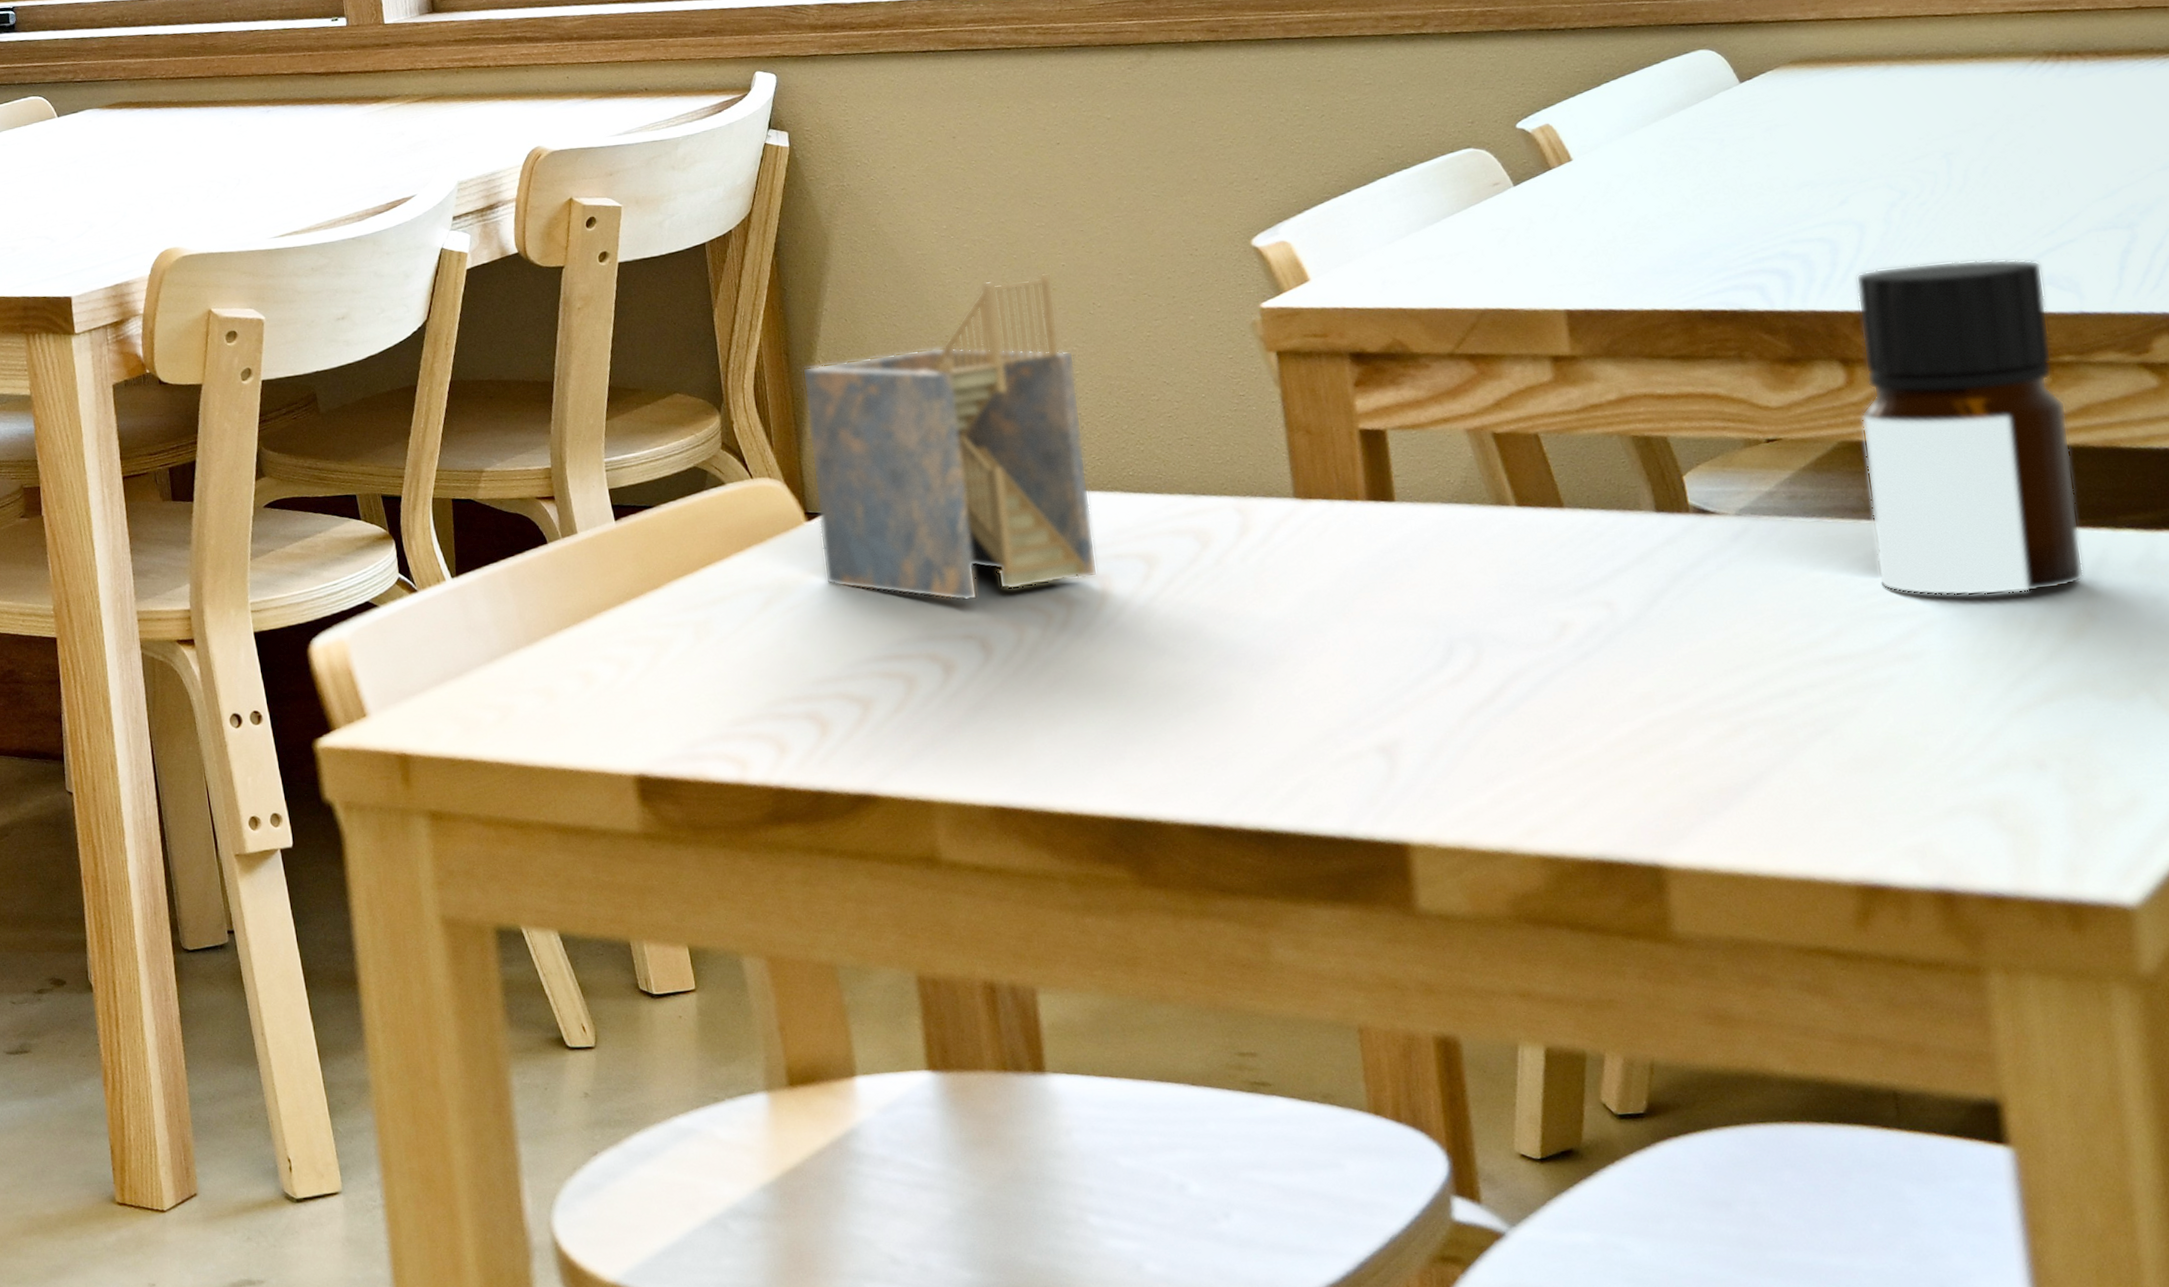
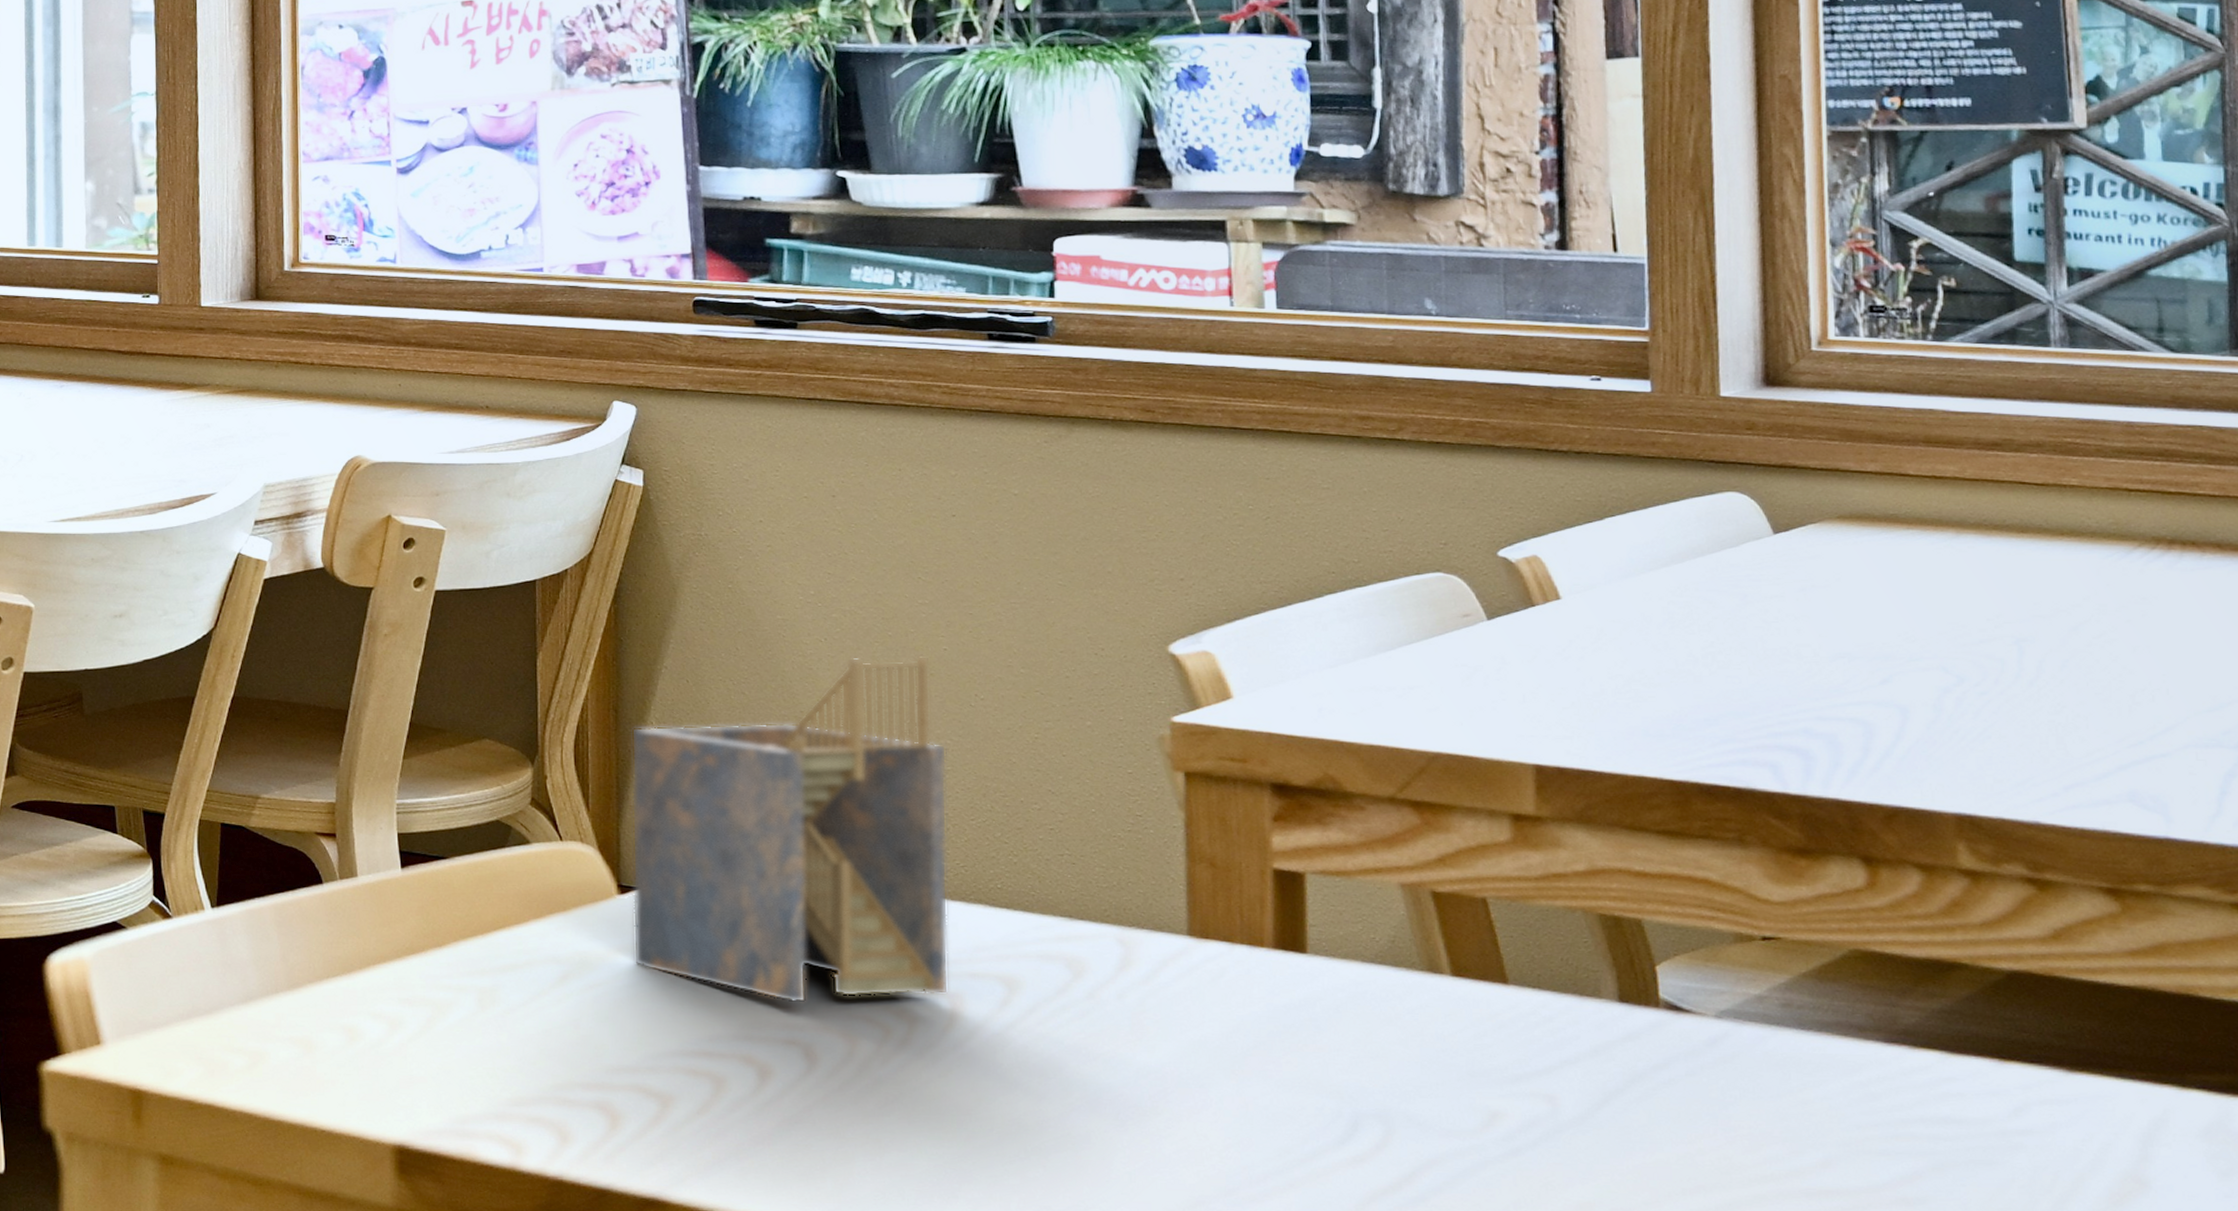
bottle: present [1856,259,2084,596] -> none [1881,760,2138,1147]

